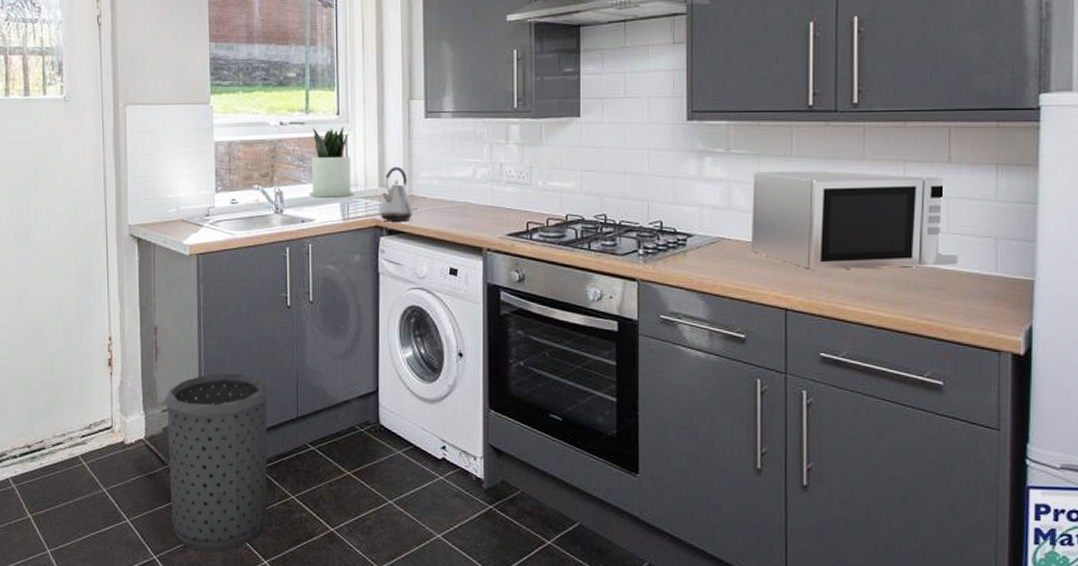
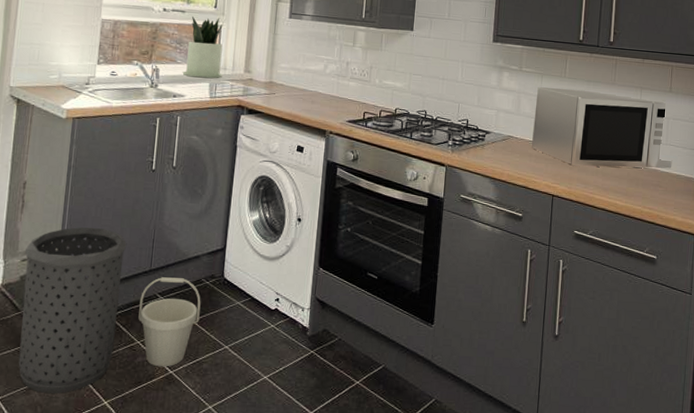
bucket: none [290,425,357,524] -> present [138,277,201,367]
kettle: present [380,166,413,222] -> none [242,56,272,104]

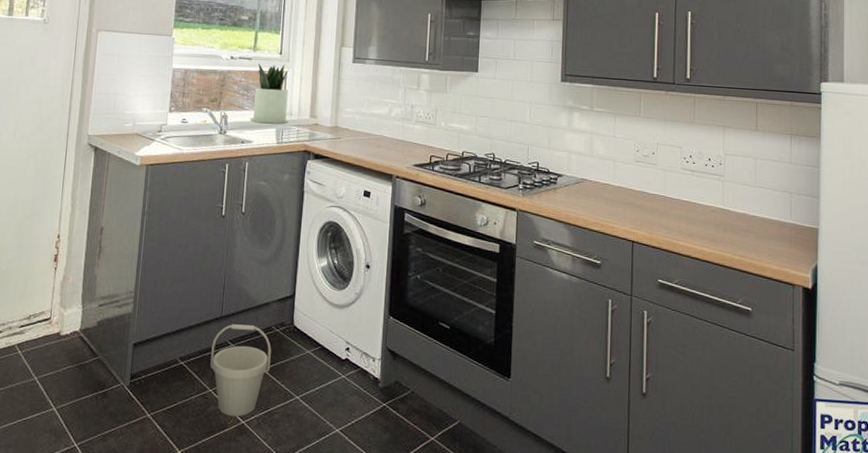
laundry basket: present [18,227,127,393] -> none [95,273,199,441]
microwave: present [532,87,672,169] -> none [607,127,763,213]

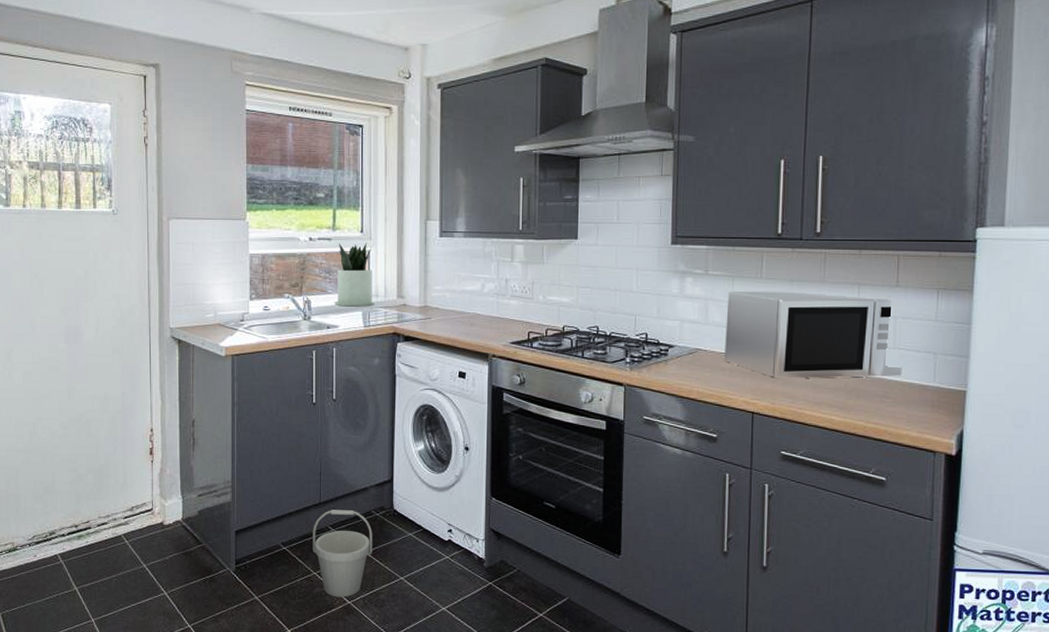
microwave: none [607,127,763,213] -> present [724,291,903,379]

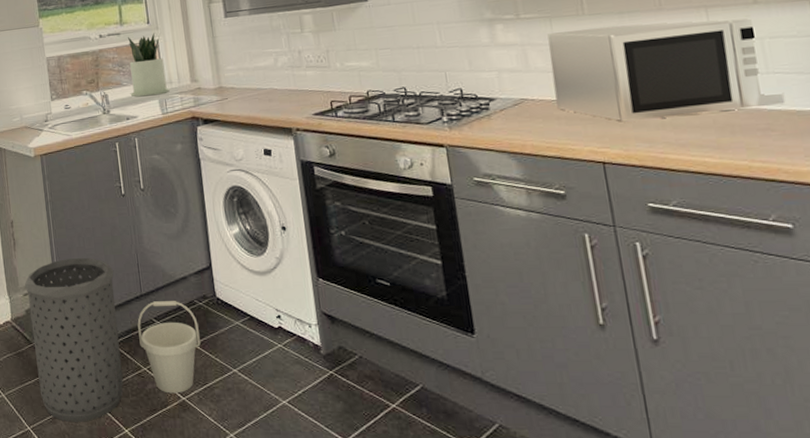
laundry basket: none [200,462,295,622] -> present [24,258,124,422]

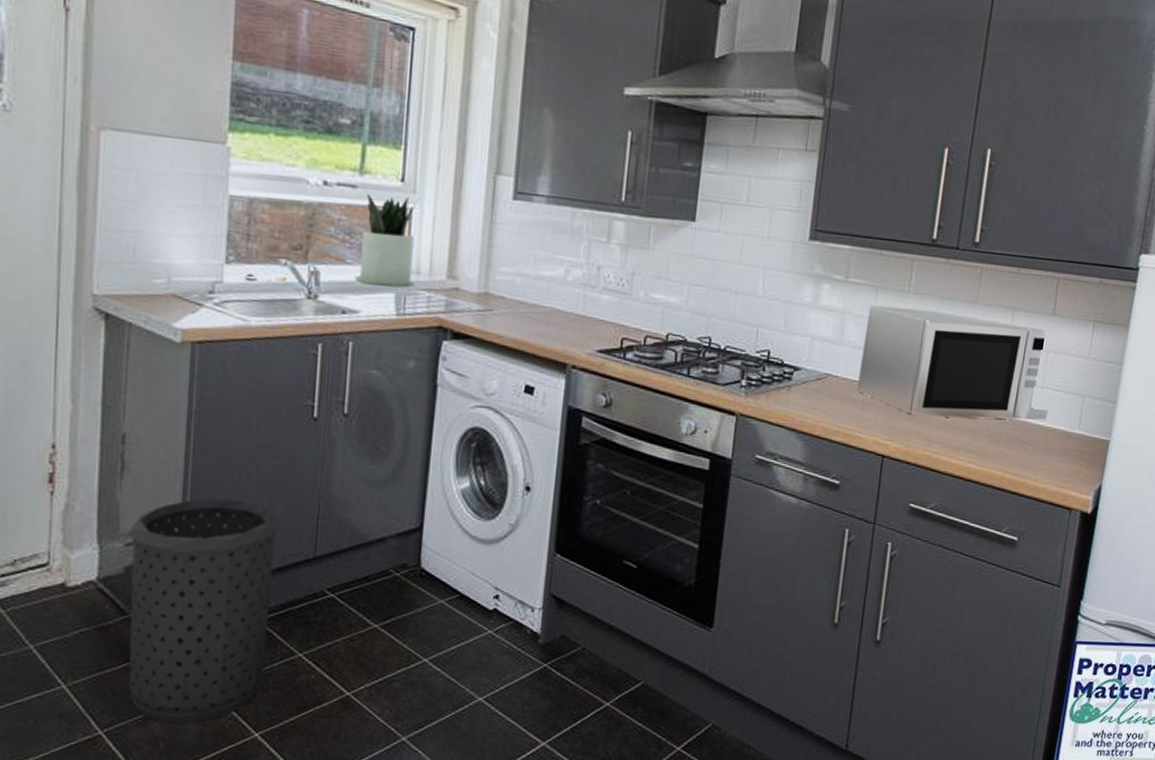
bucket: present [137,301,201,394] -> none [299,567,389,688]

